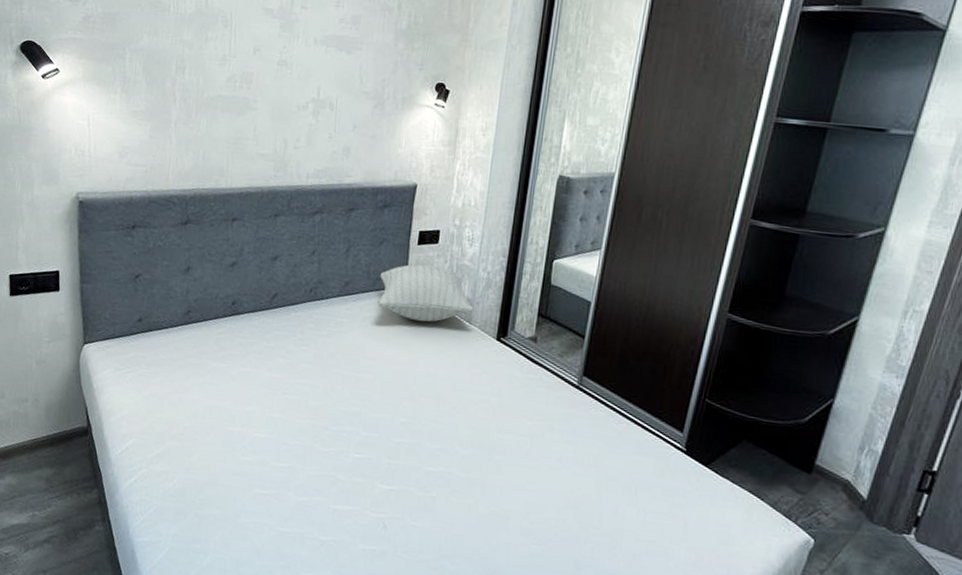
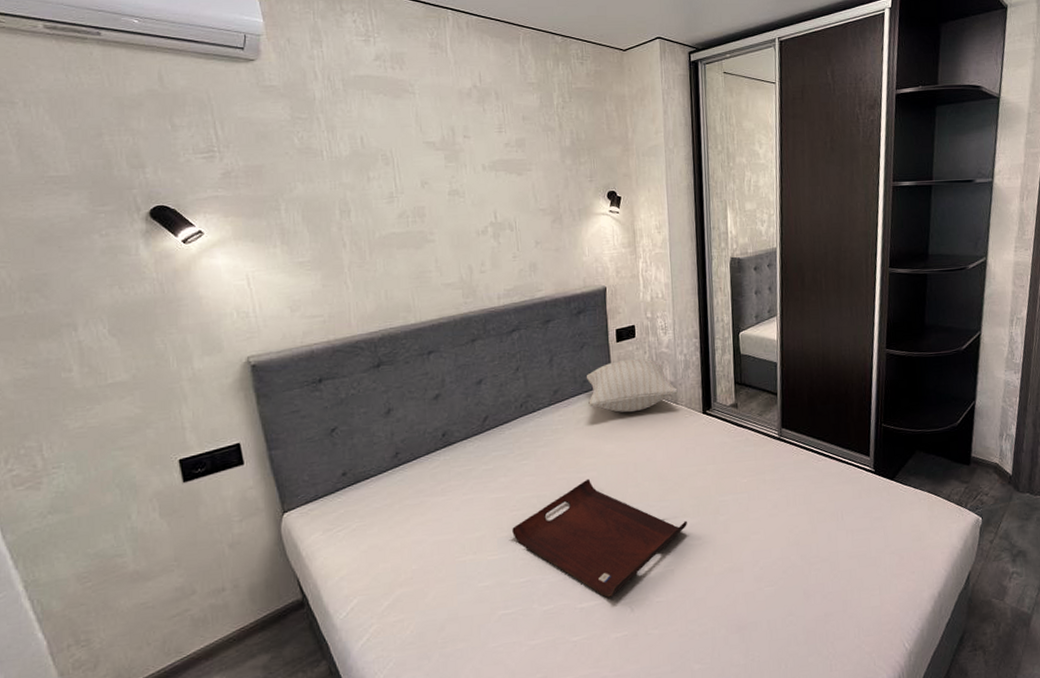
serving tray: none [281,380,458,508] -> present [512,478,687,599]

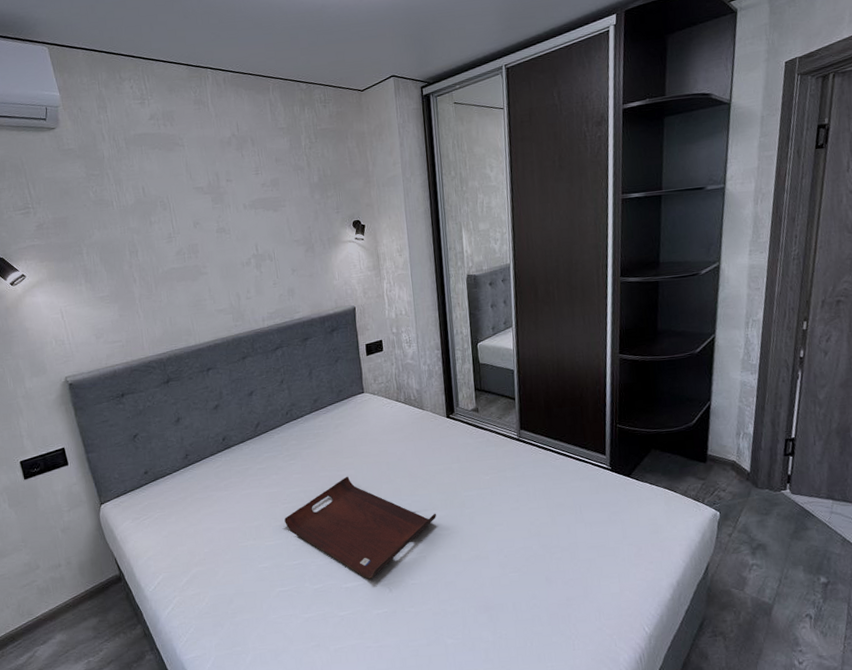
pillow: present [586,358,678,413] -> none [341,369,423,418]

